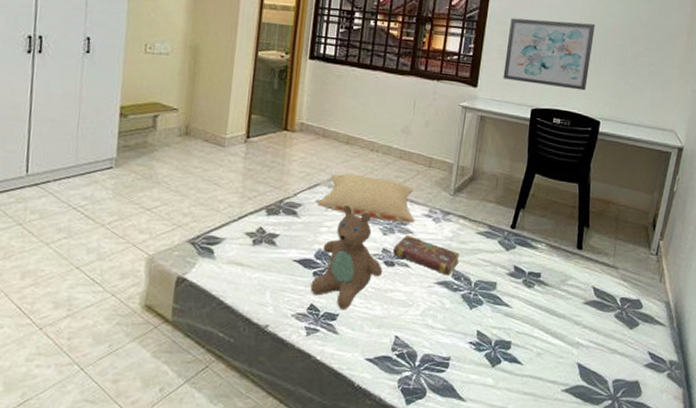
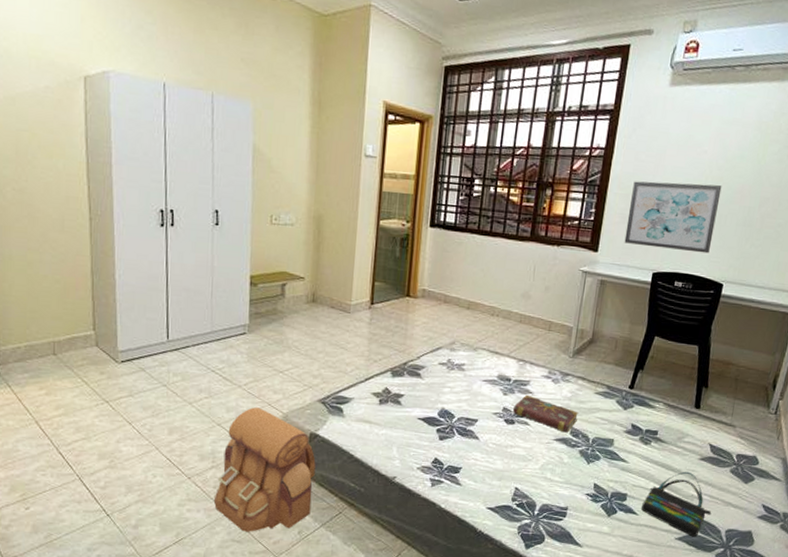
backpack: none [67,248,182,390] -> present [214,407,316,532]
teddy bear: present [310,204,383,309] -> none [434,366,504,463]
pillow: present [317,174,415,223] -> none [439,337,535,384]
tote bag: none [525,316,598,388] -> present [641,471,712,536]

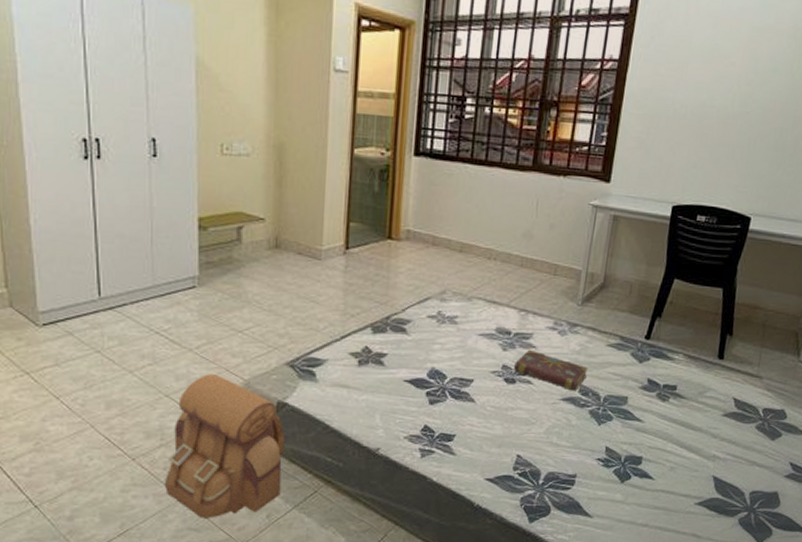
wall art: present [624,181,722,254] -> none [640,98,752,183]
tote bag: present [641,471,712,536] -> none [657,429,735,500]

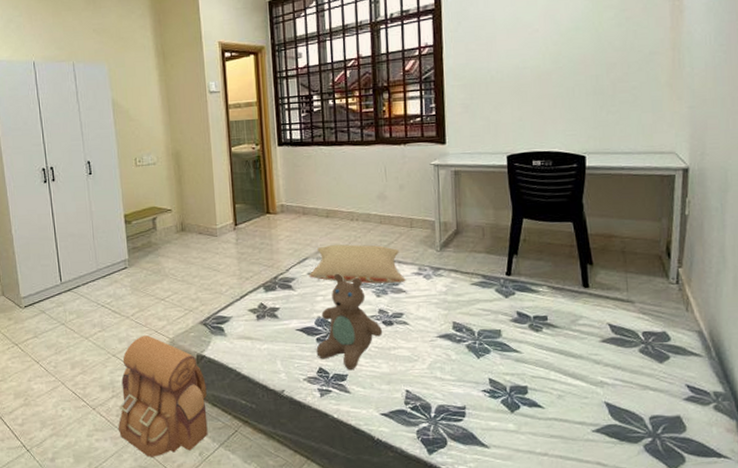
teddy bear: none [423,319,503,429] -> present [316,273,383,370]
pillow: none [428,286,538,336] -> present [309,244,406,284]
book: present [514,349,588,391] -> none [389,294,458,328]

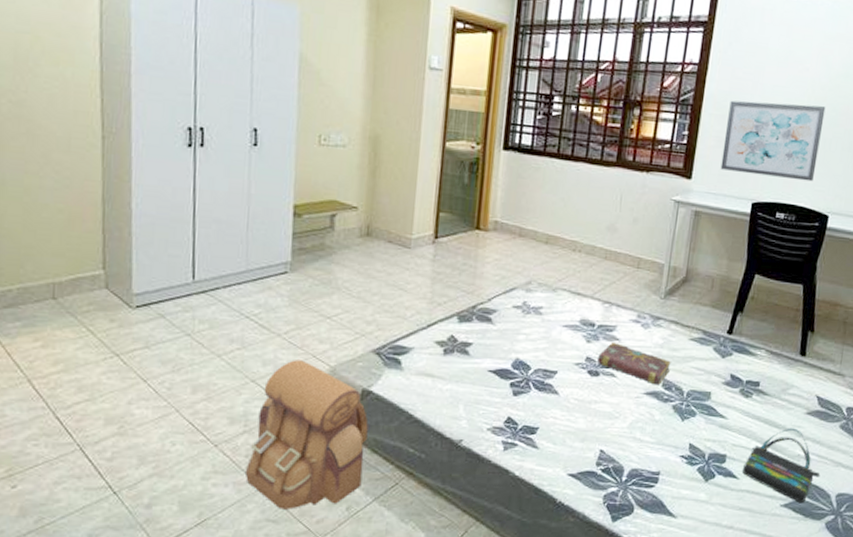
pillow: present [309,244,406,284] -> none [514,276,622,329]
teddy bear: present [316,273,383,370] -> none [507,310,587,422]
book: none [389,294,458,328] -> present [597,341,671,385]
wall art: none [469,60,564,132] -> present [720,100,826,182]
tote bag: none [545,356,628,427] -> present [742,428,820,502]

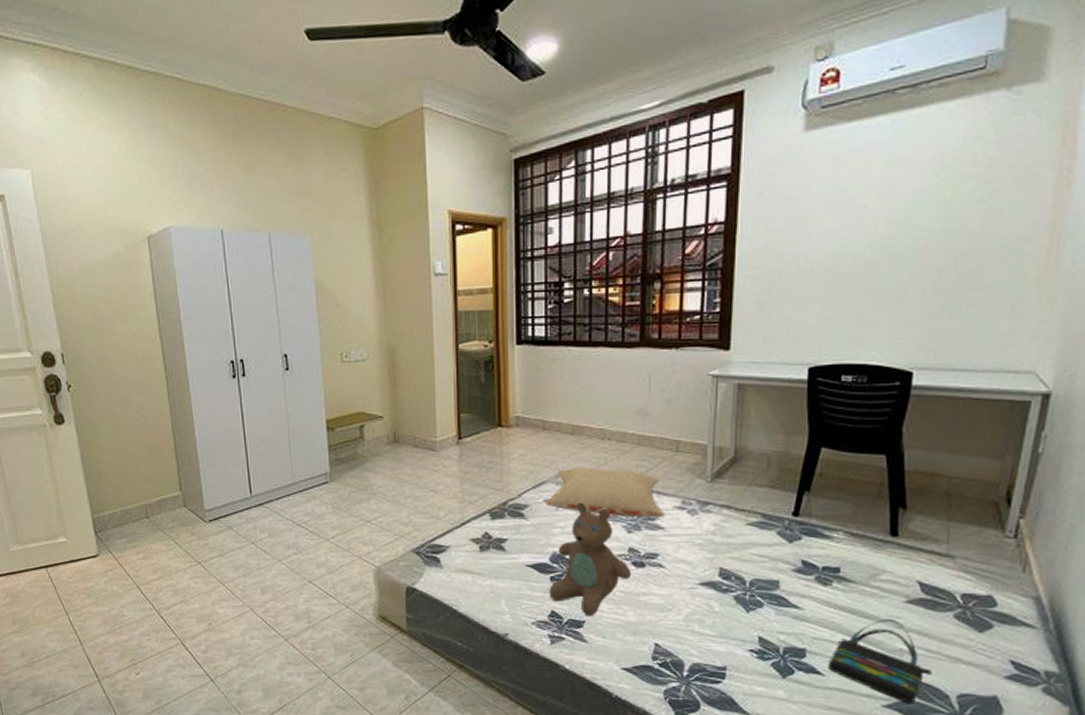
backpack: present [246,360,369,509] -> none [314,562,417,698]
teddy bear: none [507,310,587,422] -> present [549,502,632,615]
pillow: none [514,276,622,329] -> present [545,468,665,517]
book: present [597,341,671,385] -> none [642,531,727,575]
wall art: present [720,100,826,182] -> none [764,246,896,336]

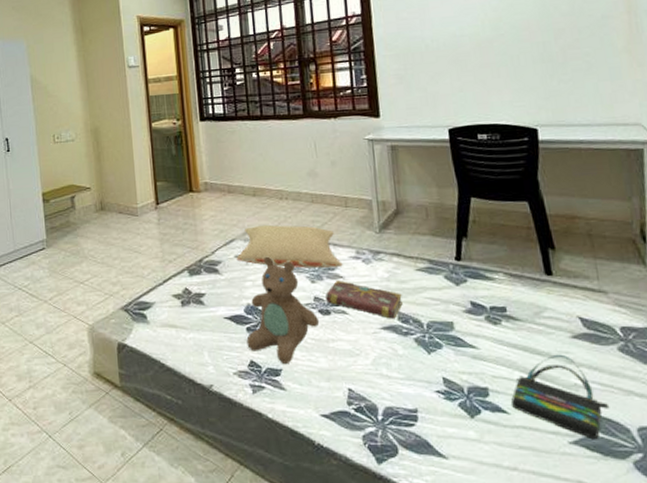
book: none [642,531,727,575] -> present [325,279,403,319]

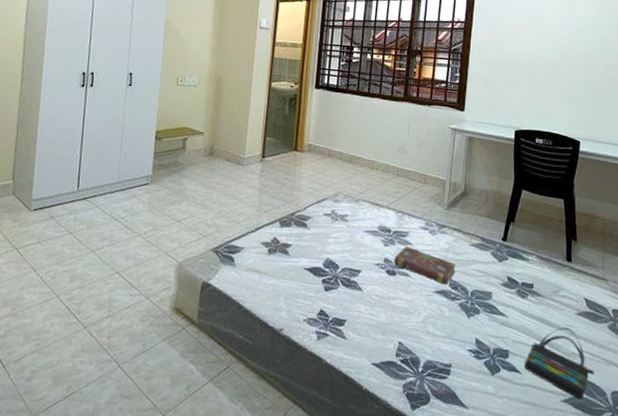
pillow: present [236,225,343,268] -> none [324,189,413,235]
teddy bear: present [246,256,320,363] -> none [320,217,386,315]

